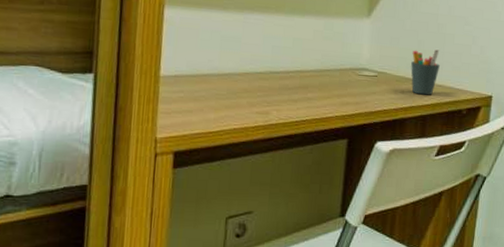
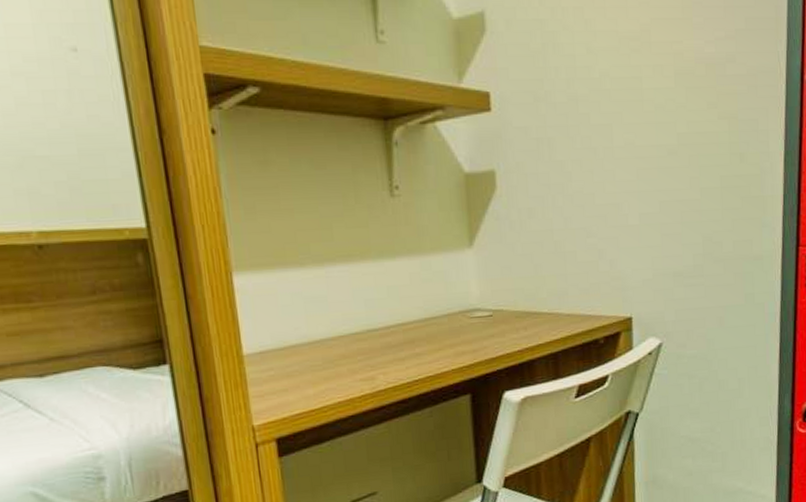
pen holder: present [411,49,440,95] -> none [529,272,565,329]

